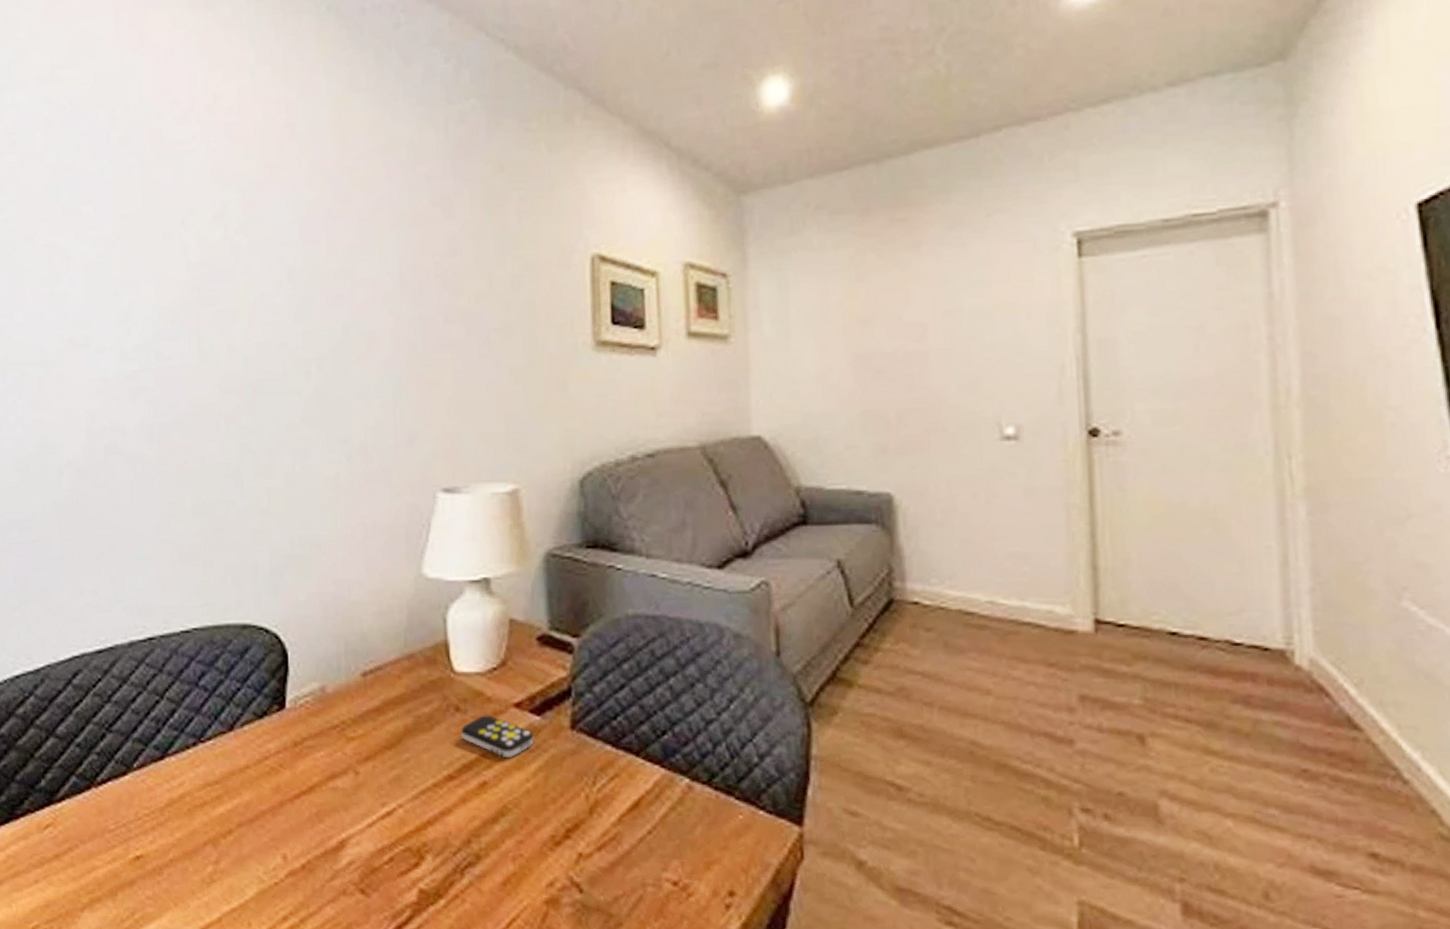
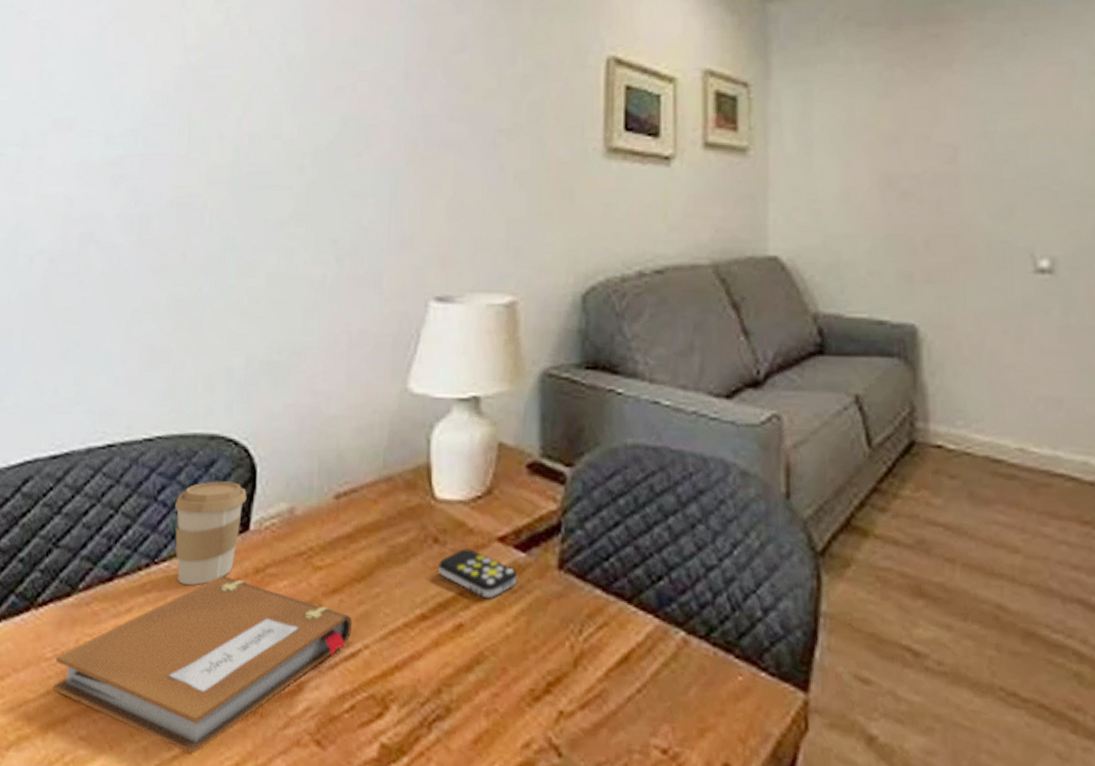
notebook: none [118,750,387,907] -> present [53,576,353,755]
coffee cup: none [215,666,281,760] -> present [175,481,247,586]

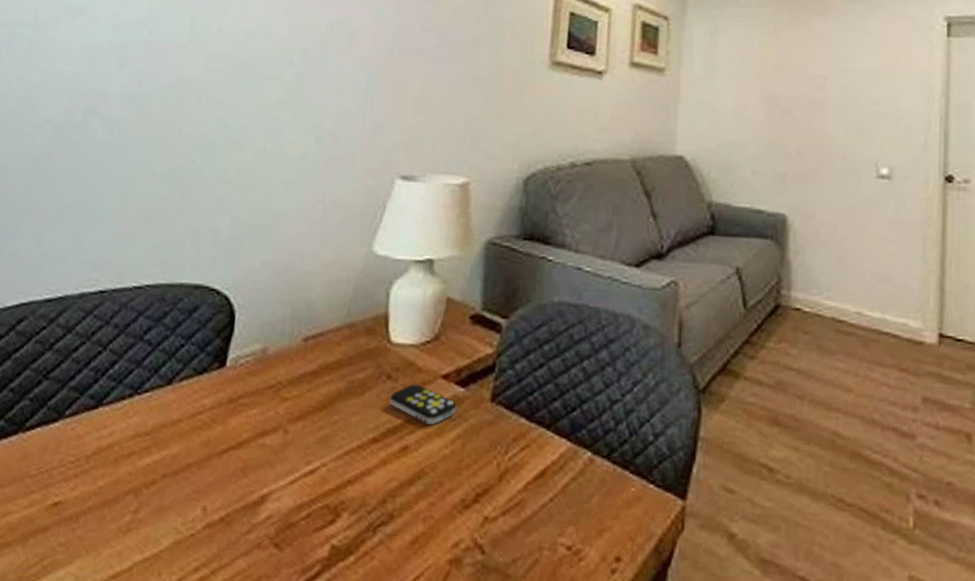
notebook: present [53,576,353,755] -> none [36,405,313,557]
coffee cup: present [175,481,247,586] -> none [157,324,226,413]

